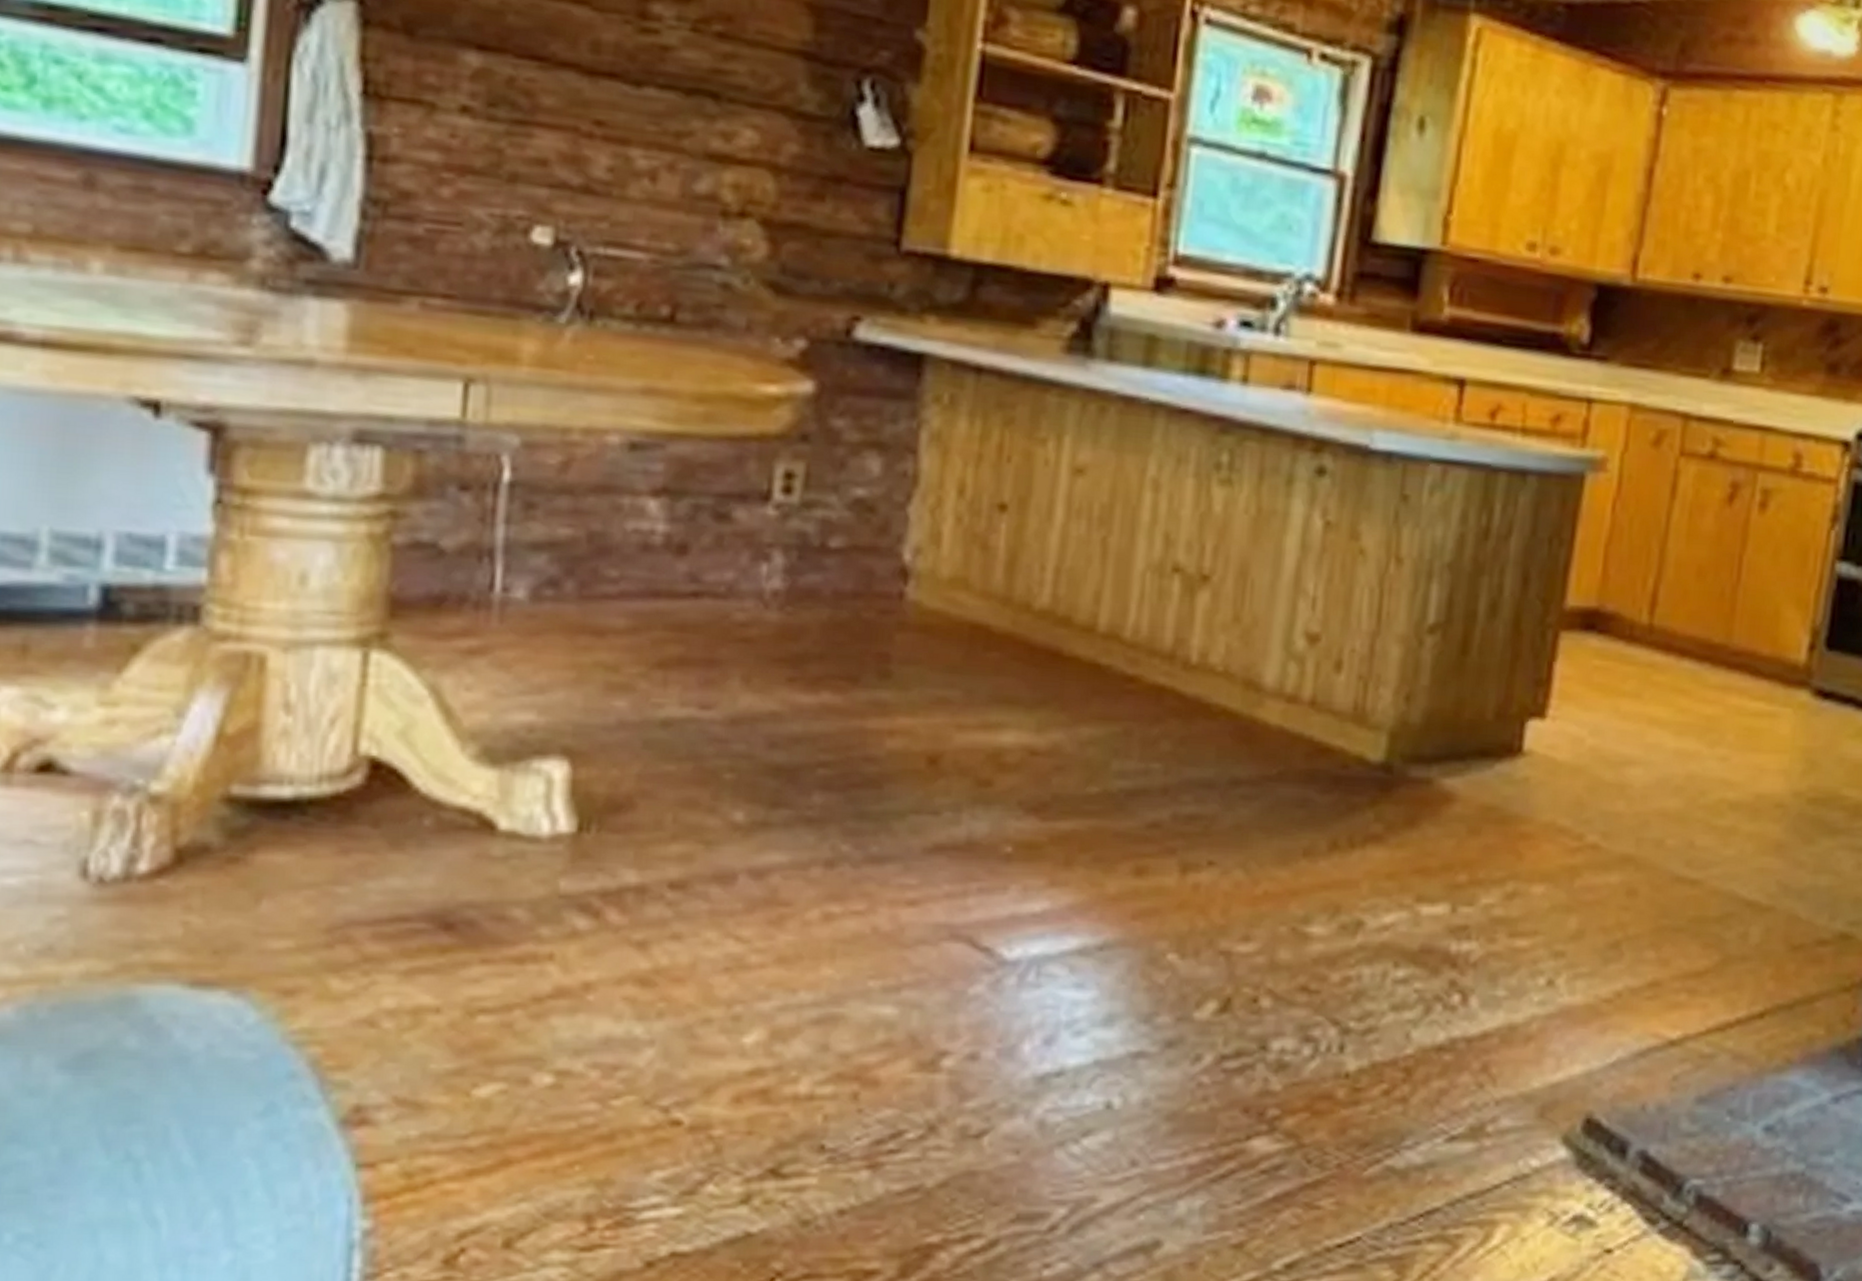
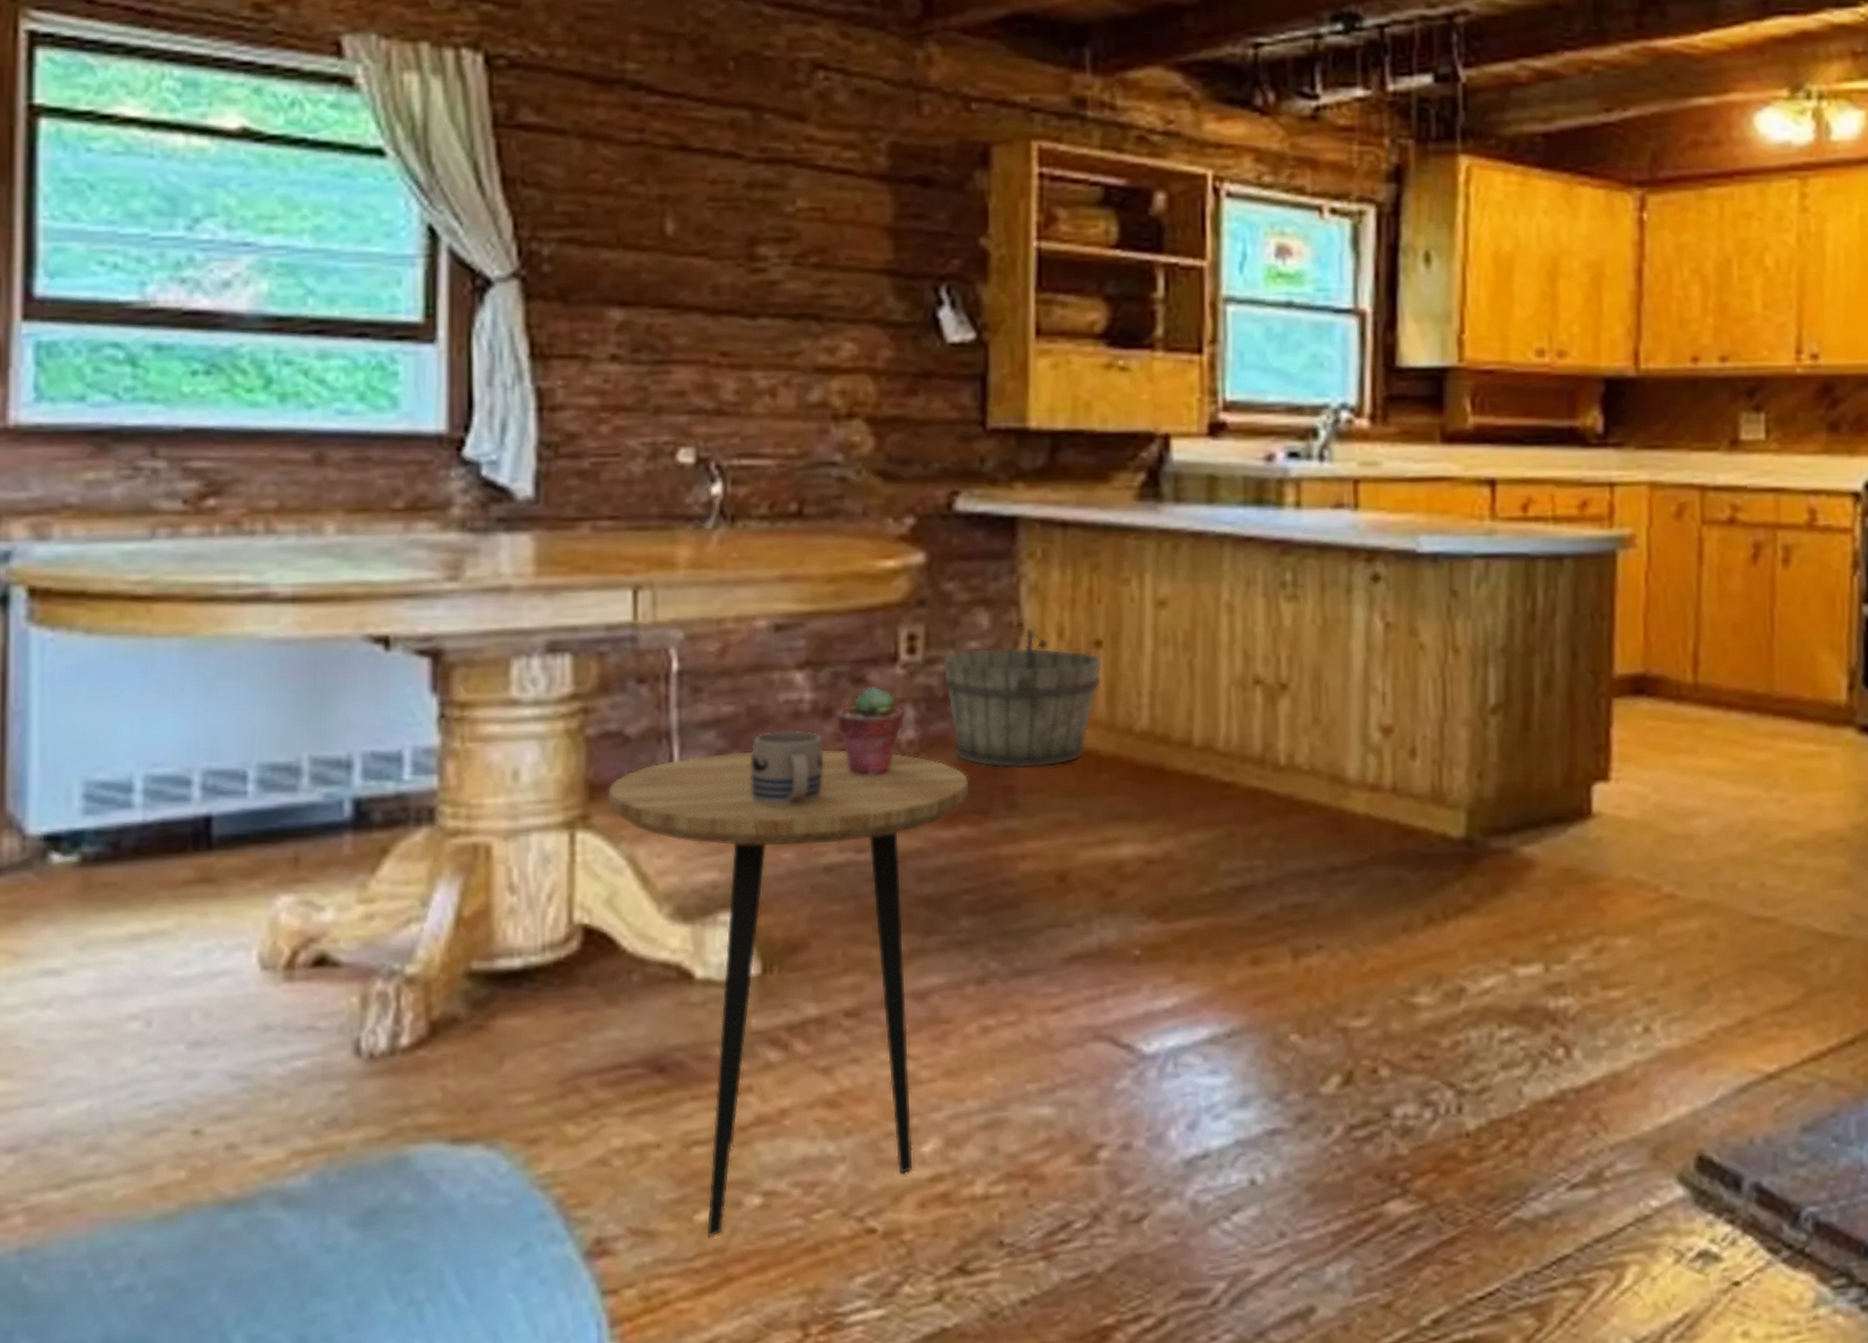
side table: none [411,580,839,1115] -> present [607,748,970,1237]
mug: none [583,562,675,648] -> present [750,730,825,806]
potted succulent: none [691,525,772,626] -> present [837,686,904,776]
wooden bucket: none [820,471,1006,637] -> present [942,621,1103,769]

